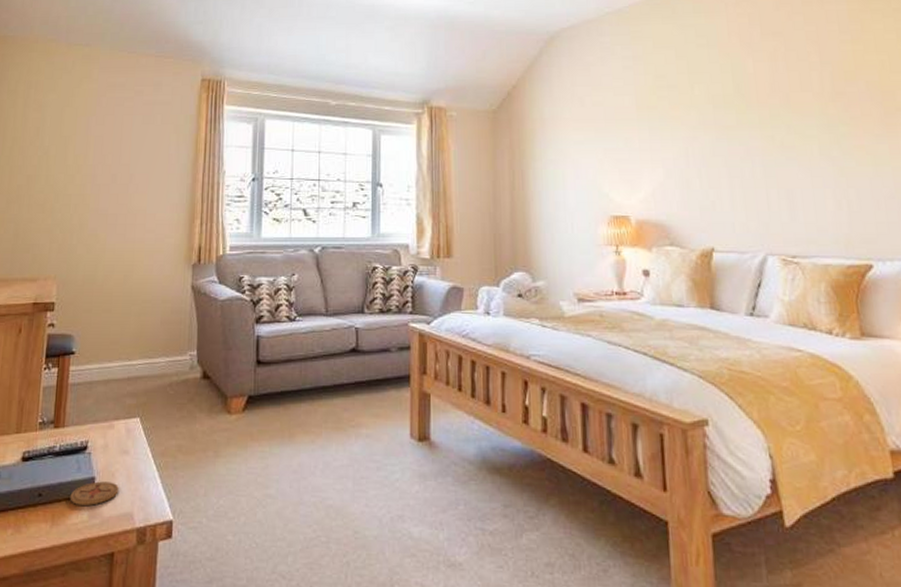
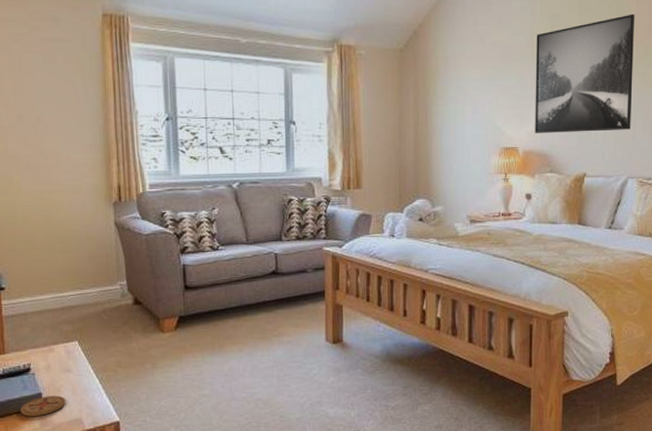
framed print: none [642,73,764,201] -> present [535,14,635,133]

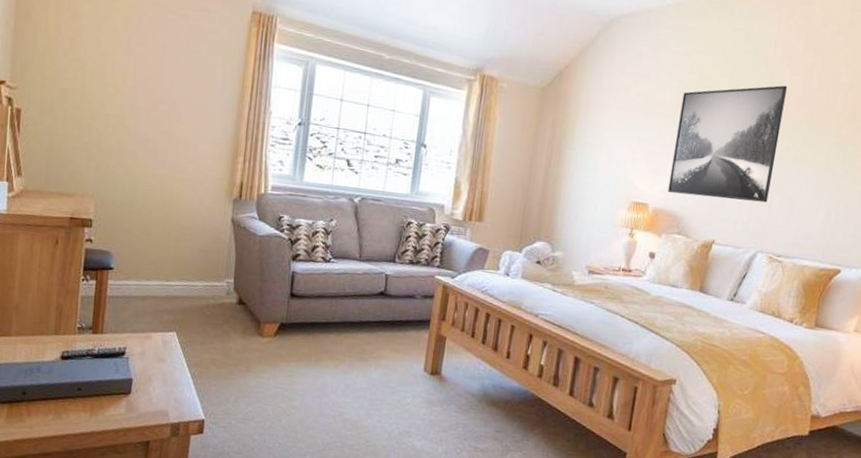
coaster: present [20,395,66,416] -> none [108,382,155,402]

